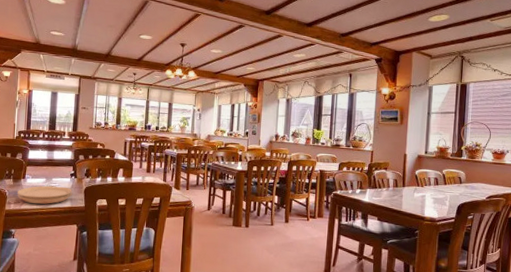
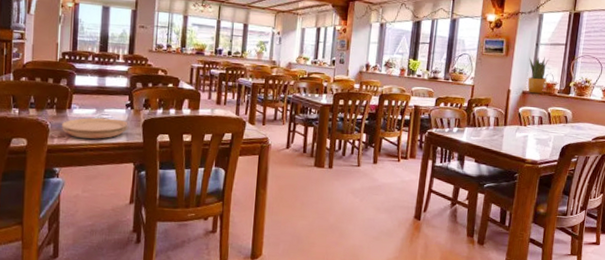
planter: none [422,124,441,158] -> present [527,57,550,94]

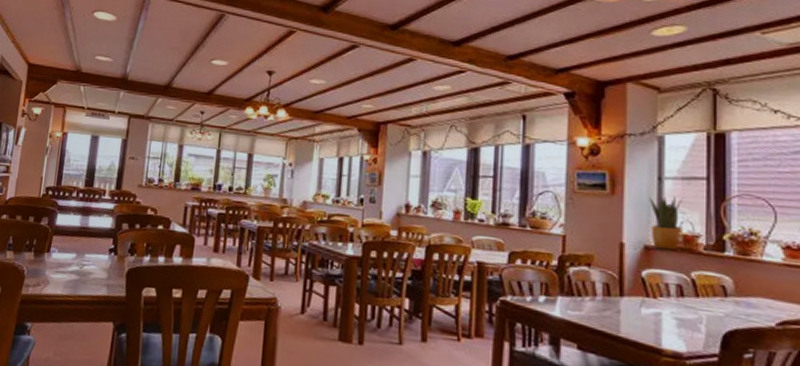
plate: present [61,117,128,139] -> none [37,263,111,290]

